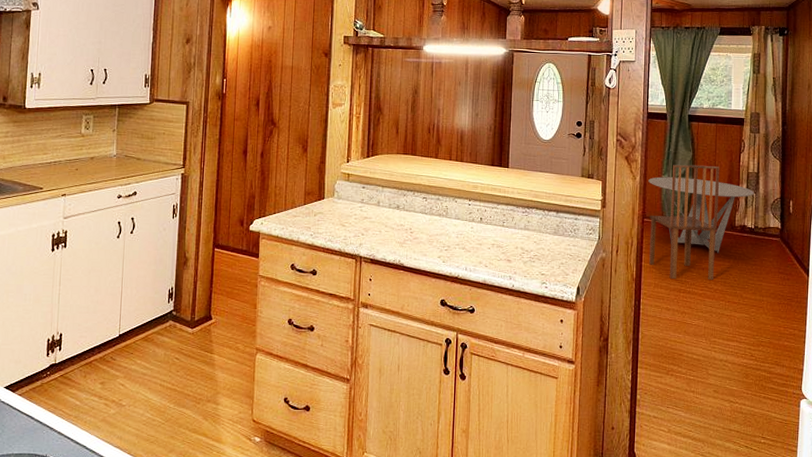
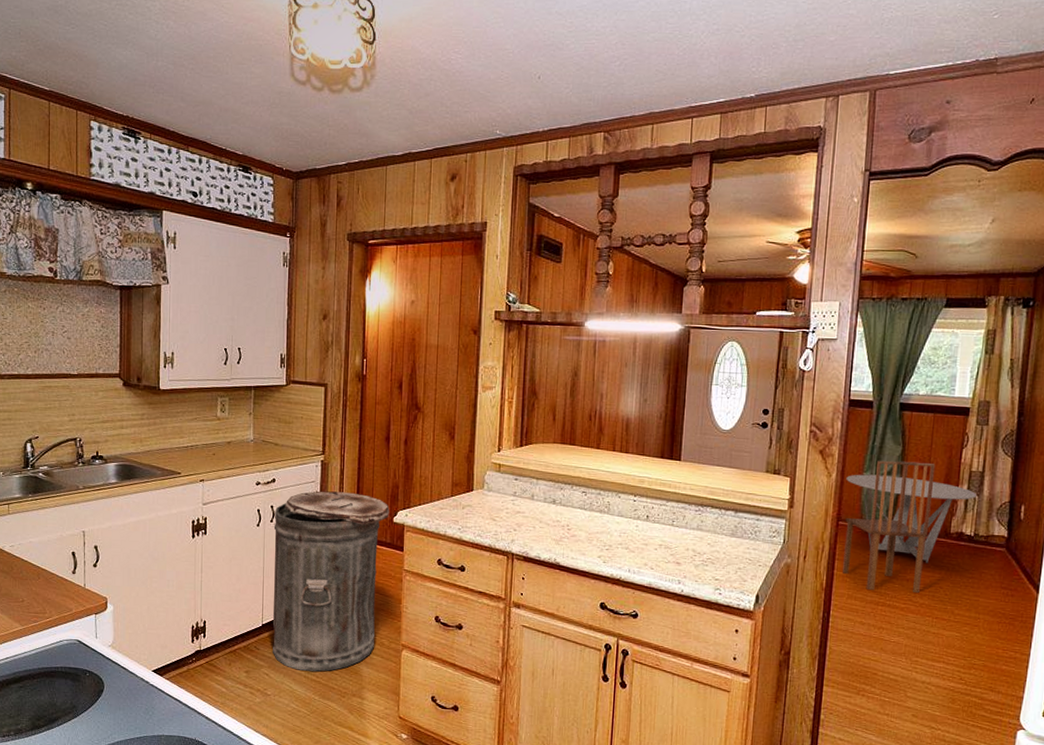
trash can: none [129,202,246,379] -> present [272,491,390,672]

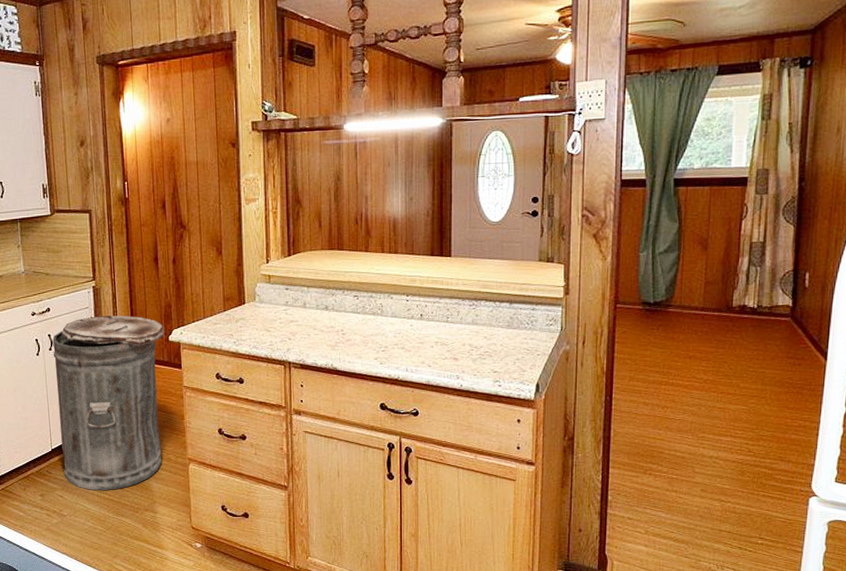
dining chair: present [842,460,936,593] -> none [623,237,714,370]
coffee table: present [846,474,976,564] -> none [622,253,758,339]

